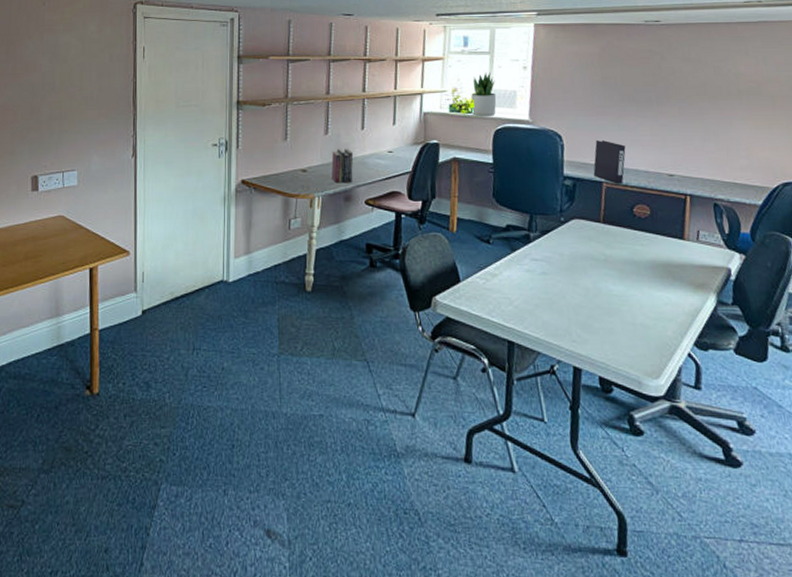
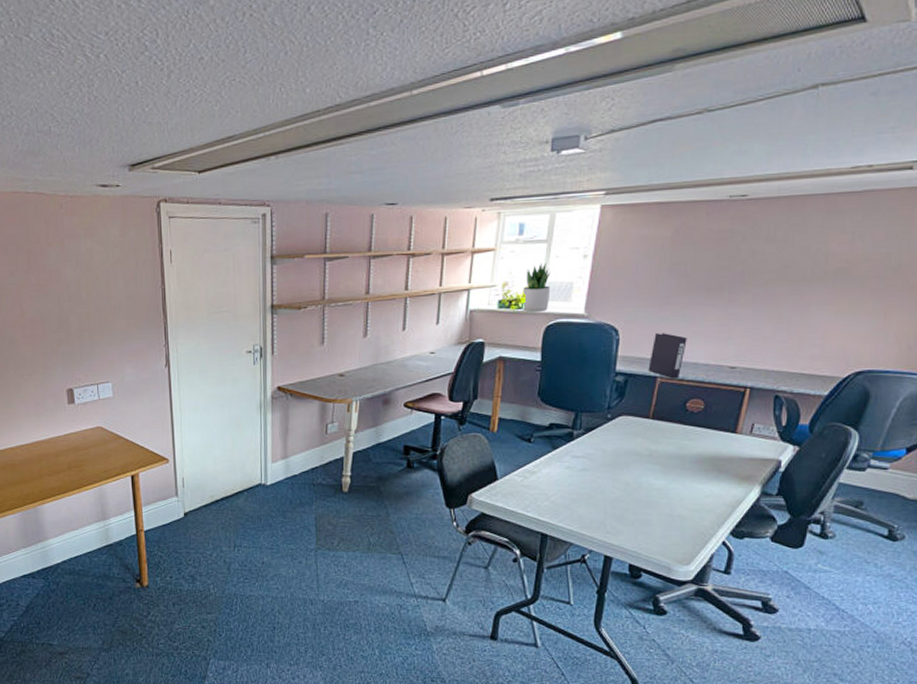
books: present [331,148,354,183] -> none [370,350,394,387]

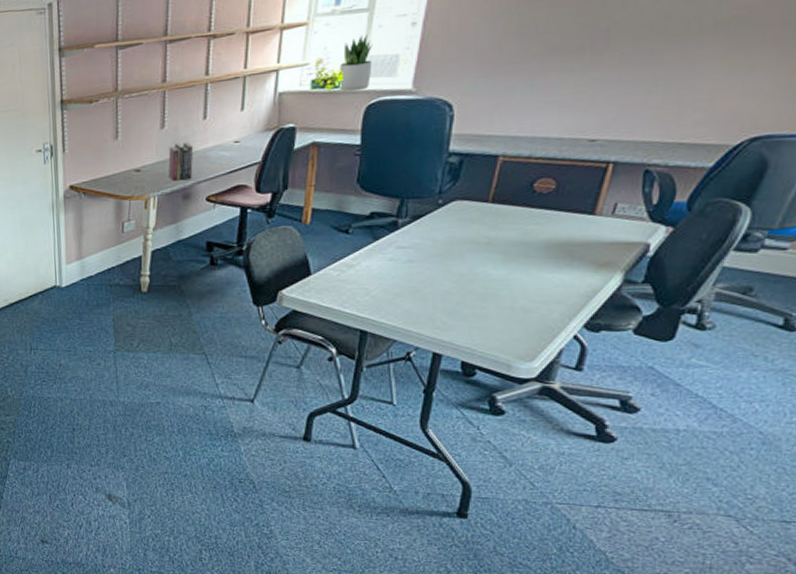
books: none [370,350,394,387] -> present [168,142,194,181]
binder: present [648,333,687,379] -> none [488,105,536,157]

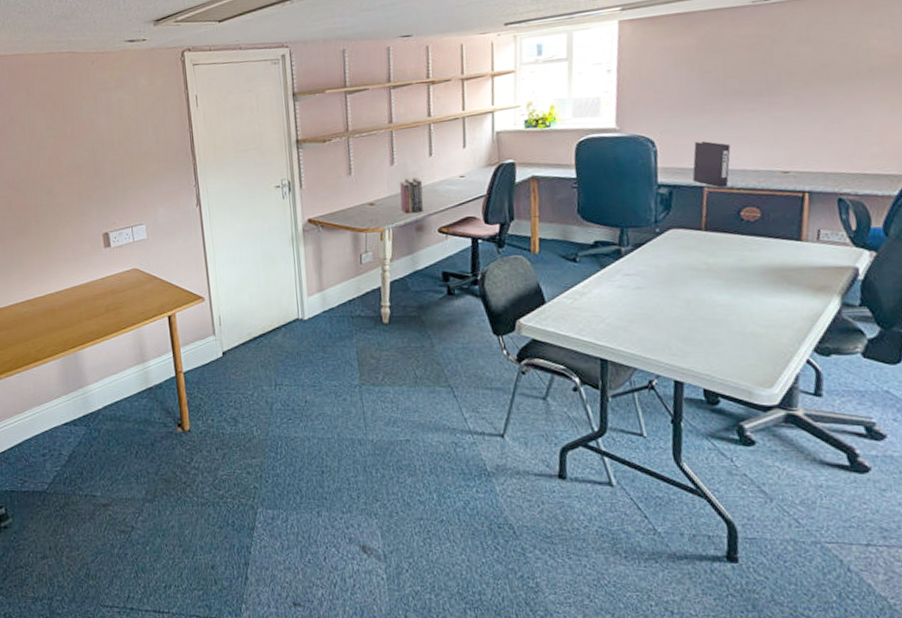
planter: present [340,34,372,92] -> none [548,80,578,131]
binder: none [488,105,536,157] -> present [692,141,731,188]

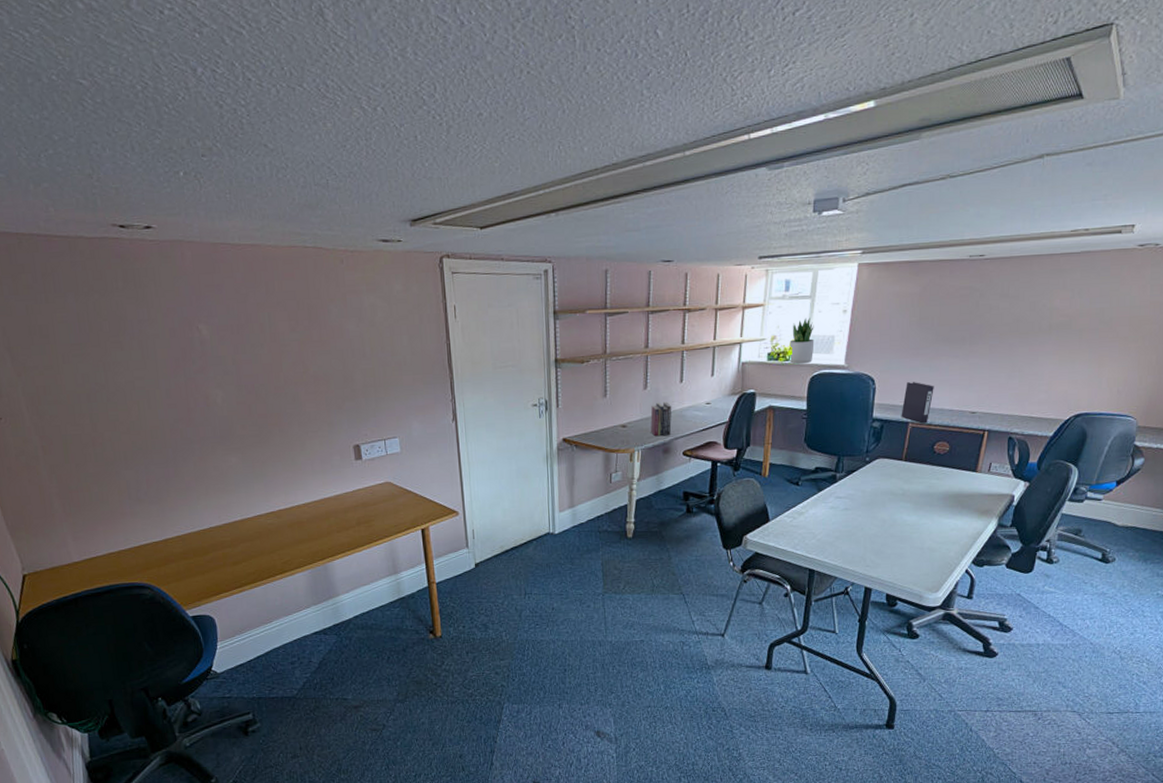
planter: none [548,80,578,131] -> present [790,317,815,365]

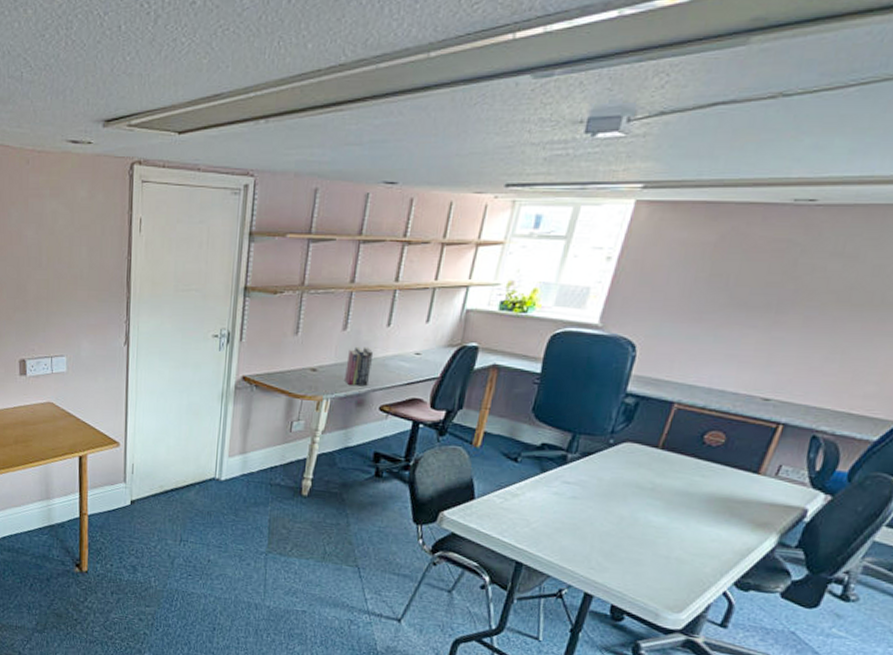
planter: present [790,317,815,365] -> none [527,262,565,319]
binder: present [901,382,934,424] -> none [664,353,717,406]

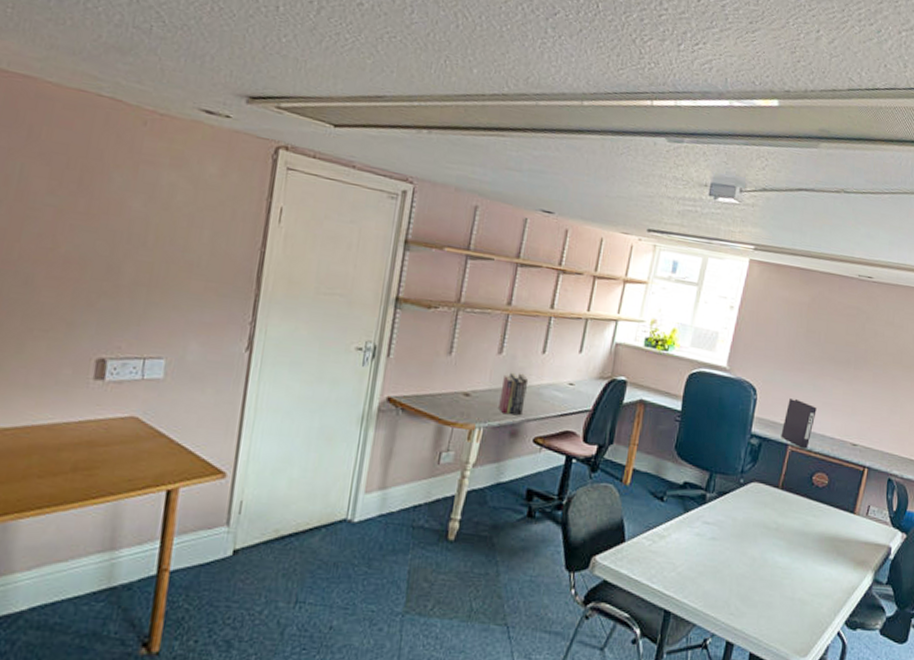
binder: none [664,353,717,406] -> present [781,399,817,449]

